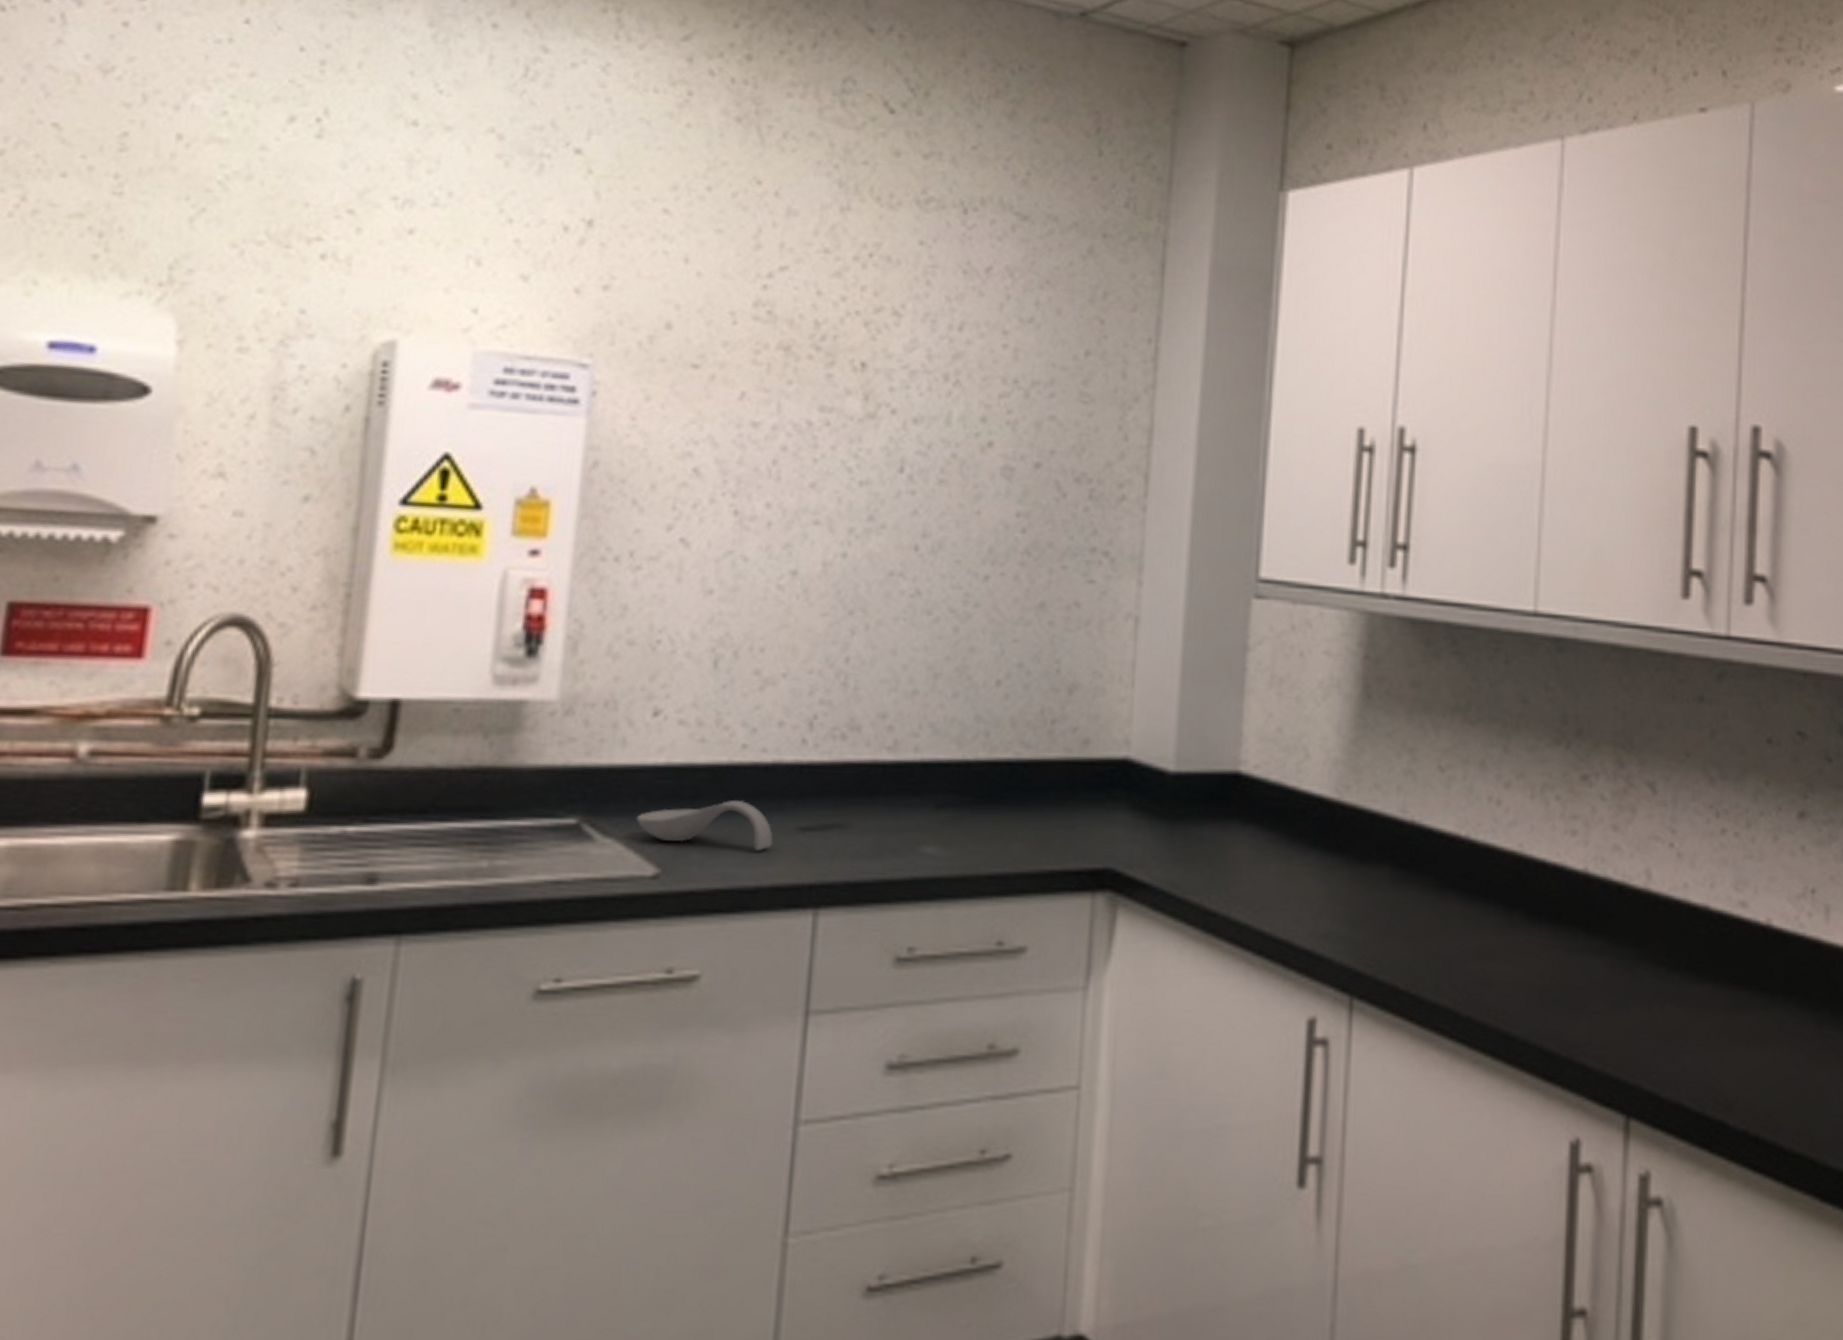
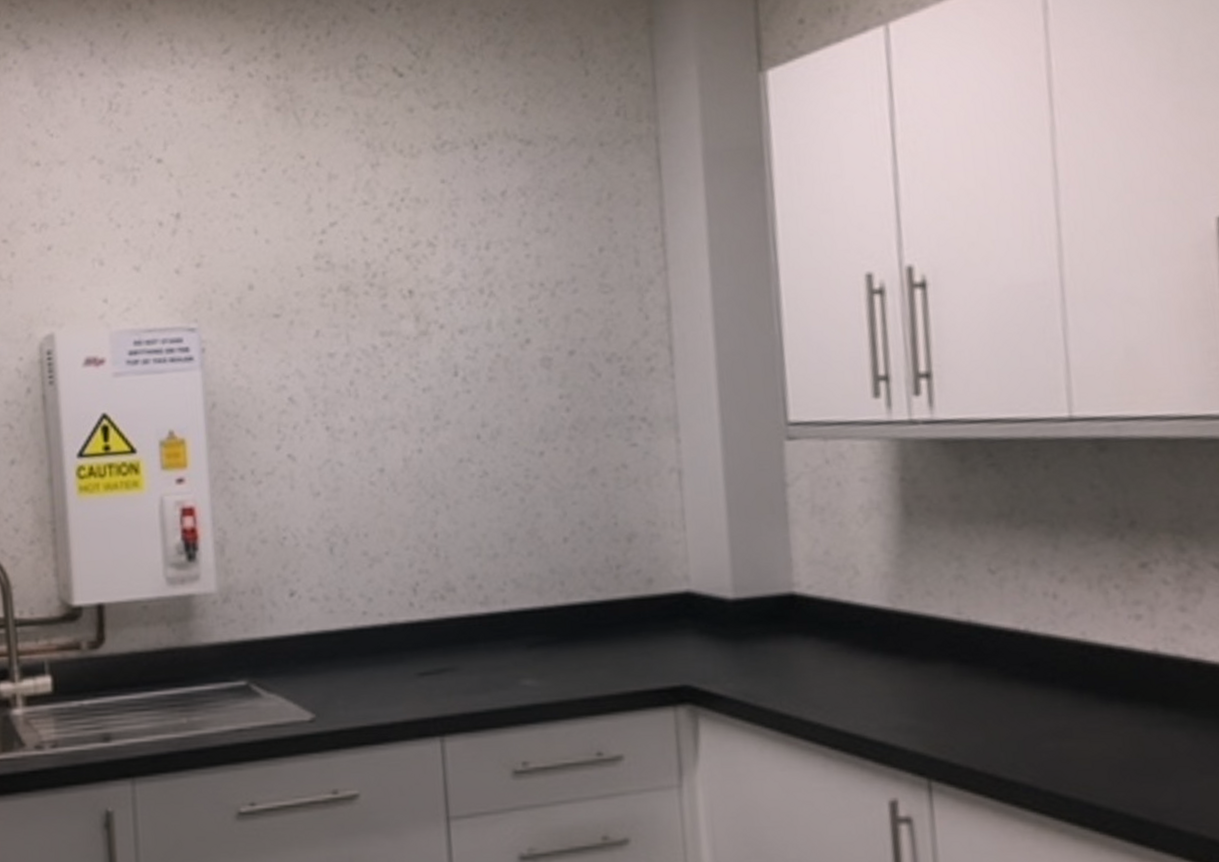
spoon rest: present [636,800,773,852] -> none [290,656,400,695]

